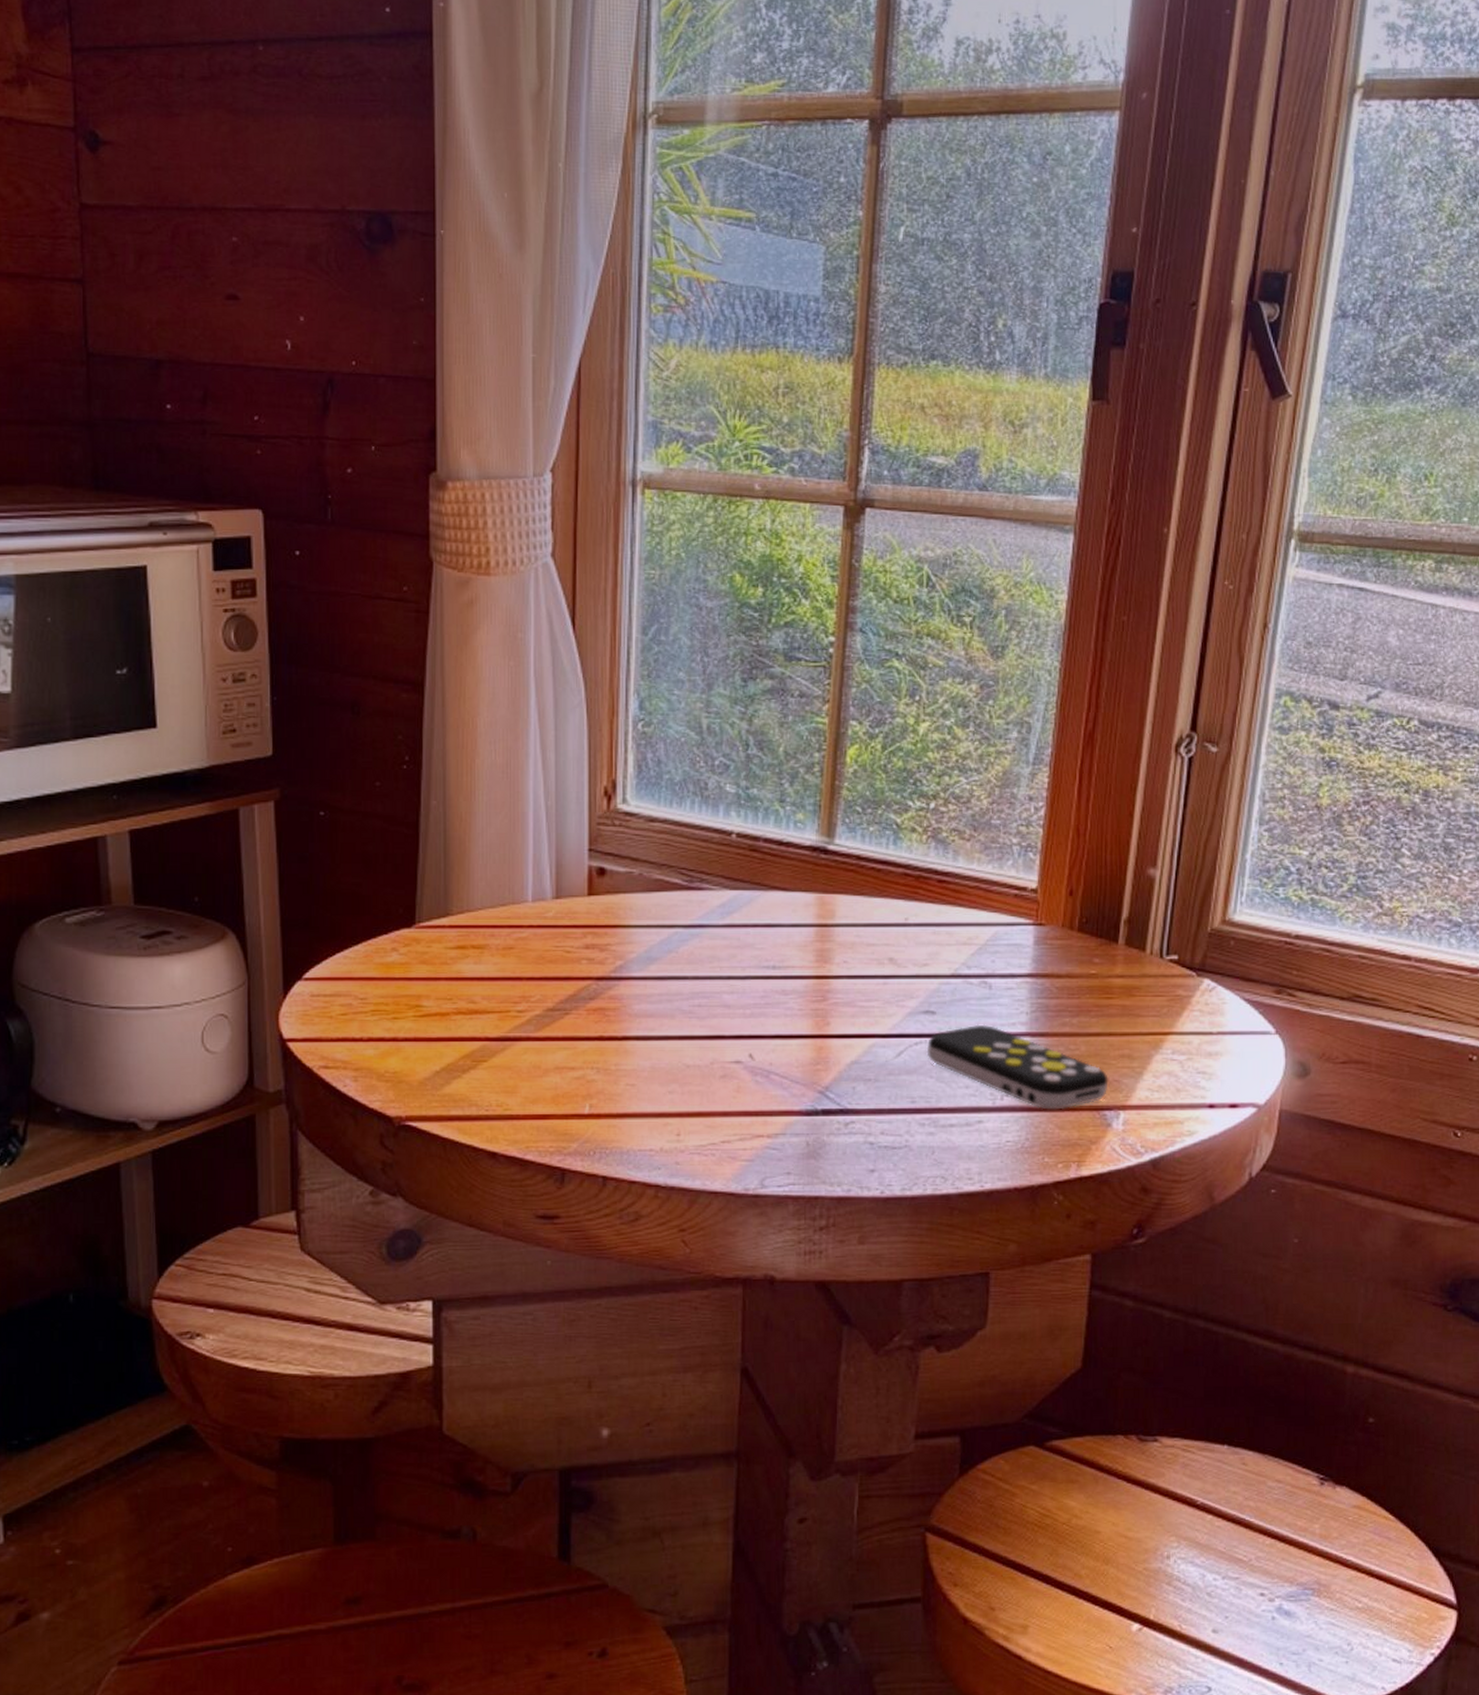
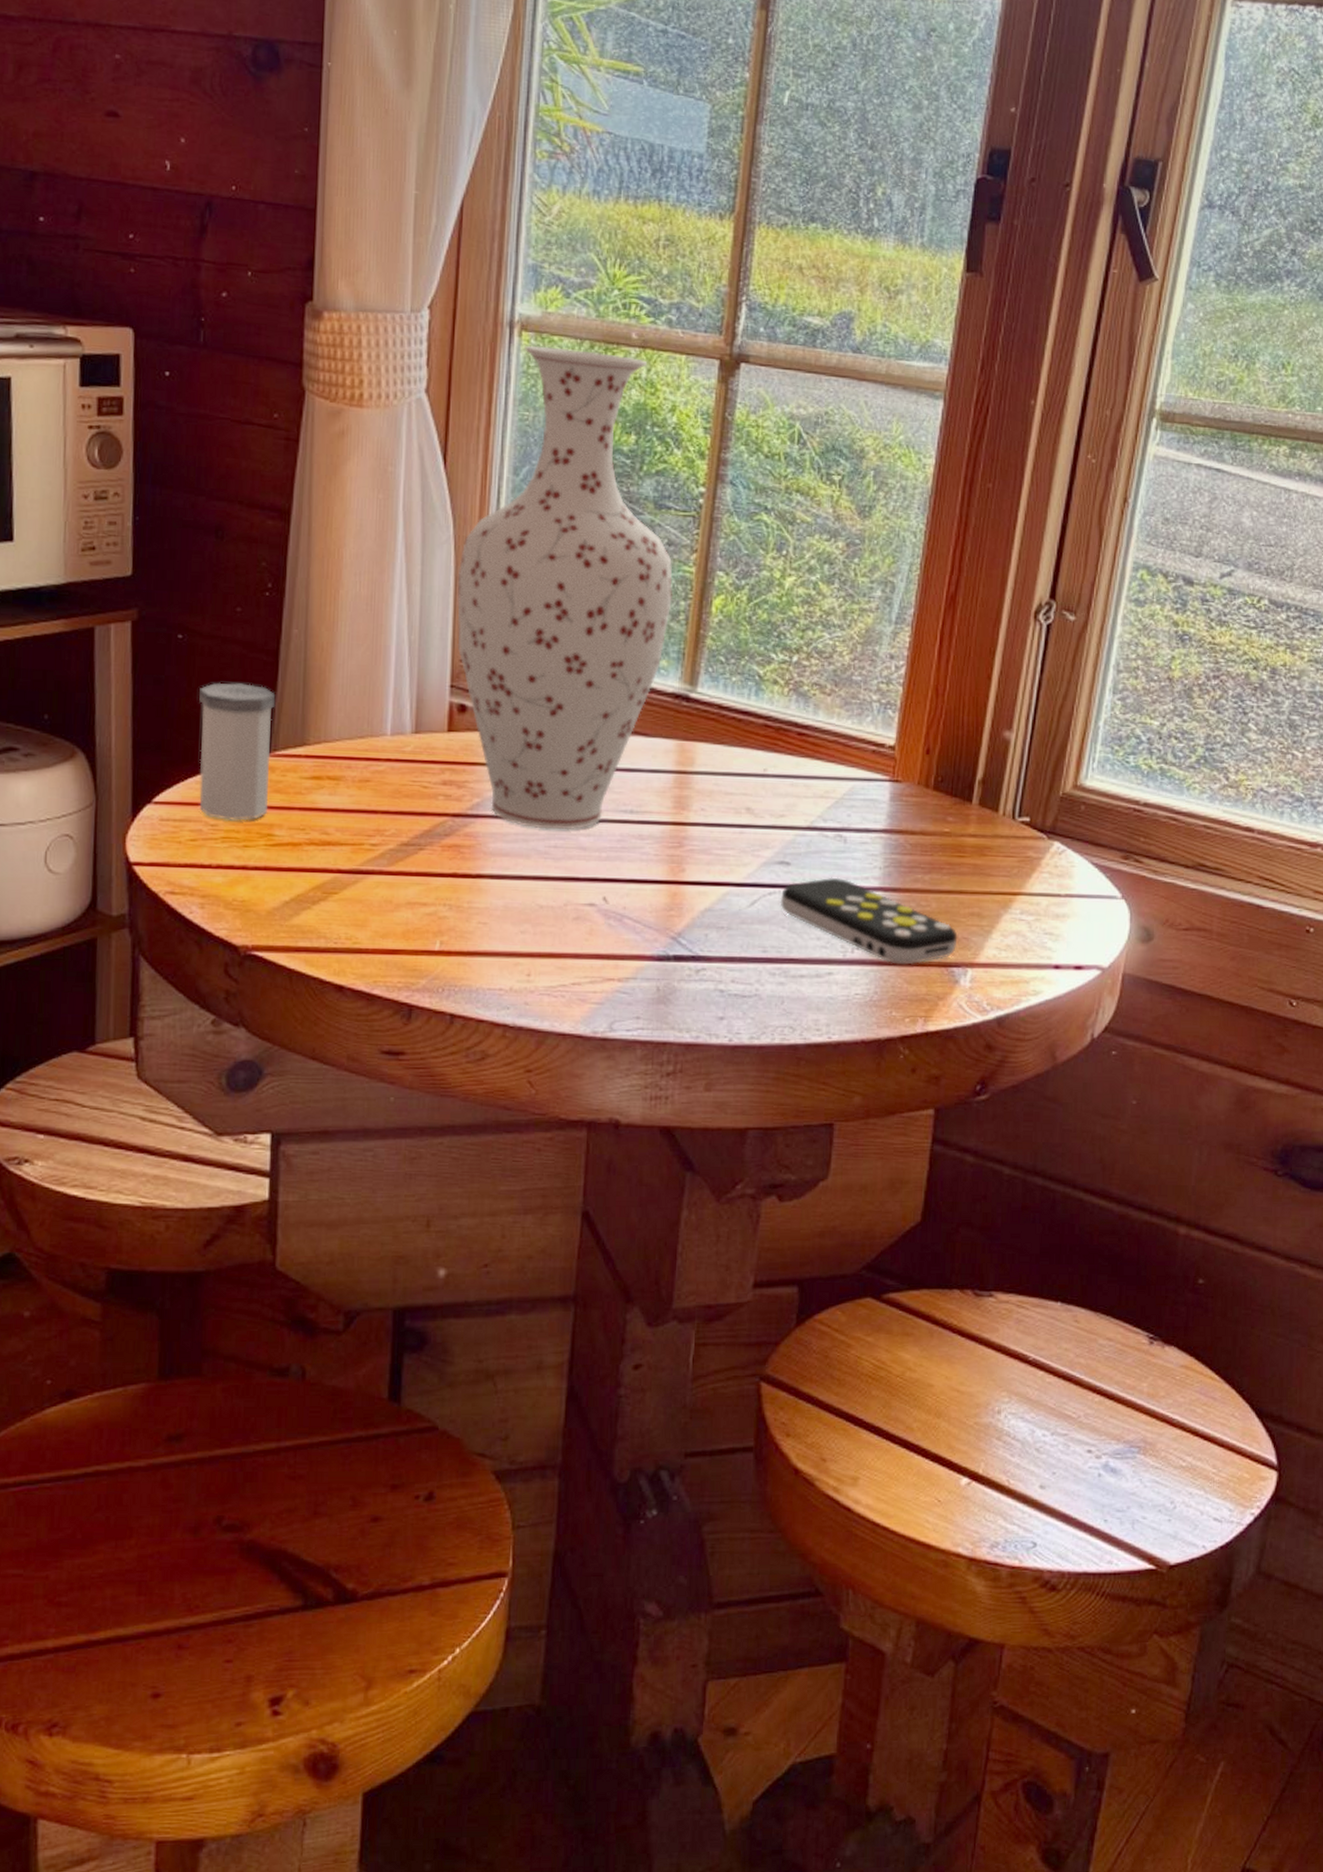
salt shaker: none [343,857,418,993] -> present [199,682,276,821]
vase: none [591,503,807,989] -> present [457,345,673,830]

